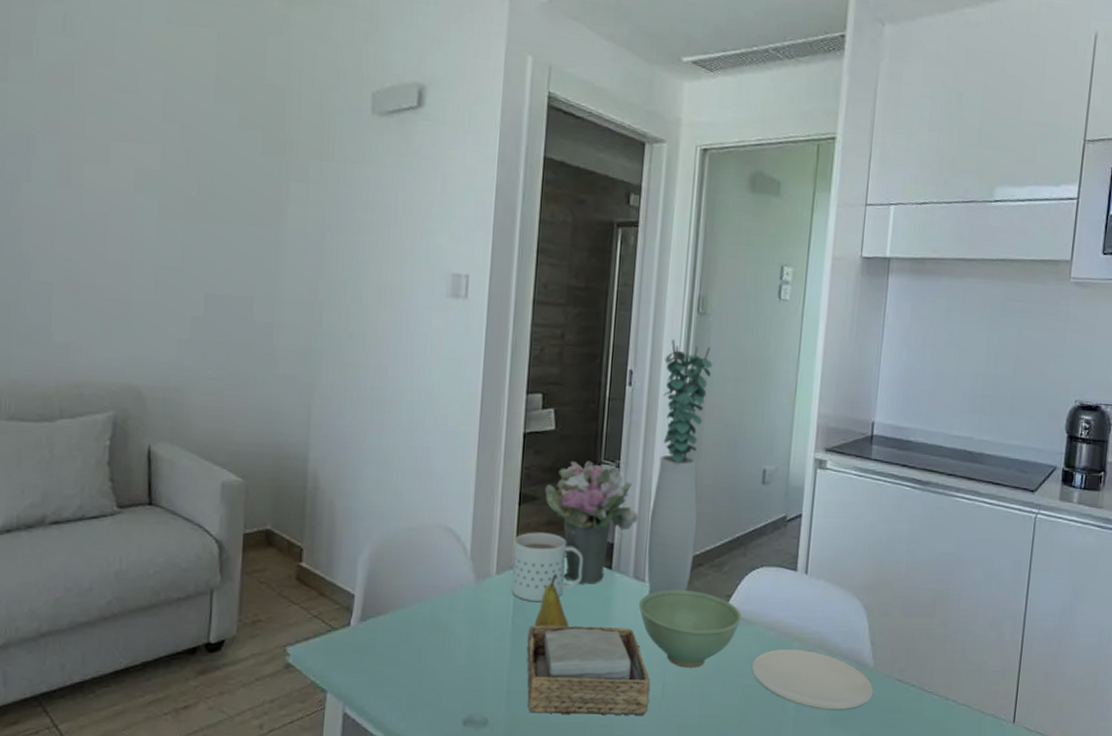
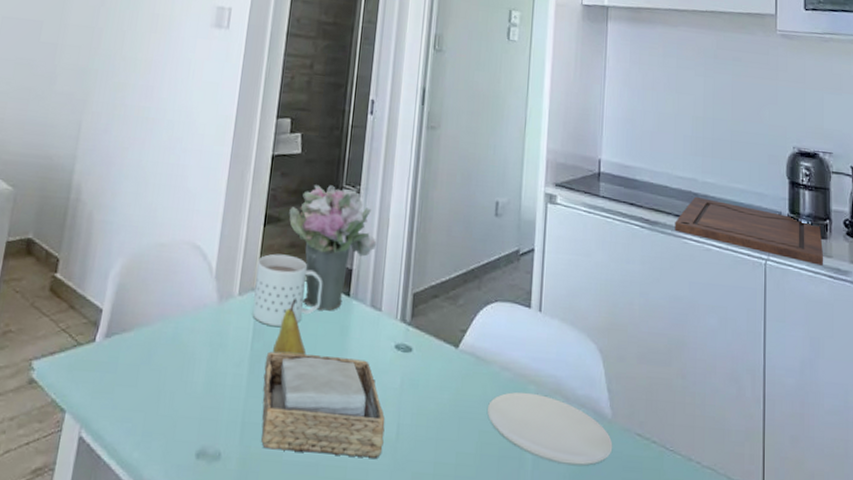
bowl: present [638,589,742,668] -> none [375,320,477,408]
vase: present [647,340,713,594] -> none [384,73,448,325]
cutting board: none [946,455,1095,516] -> present [675,196,824,266]

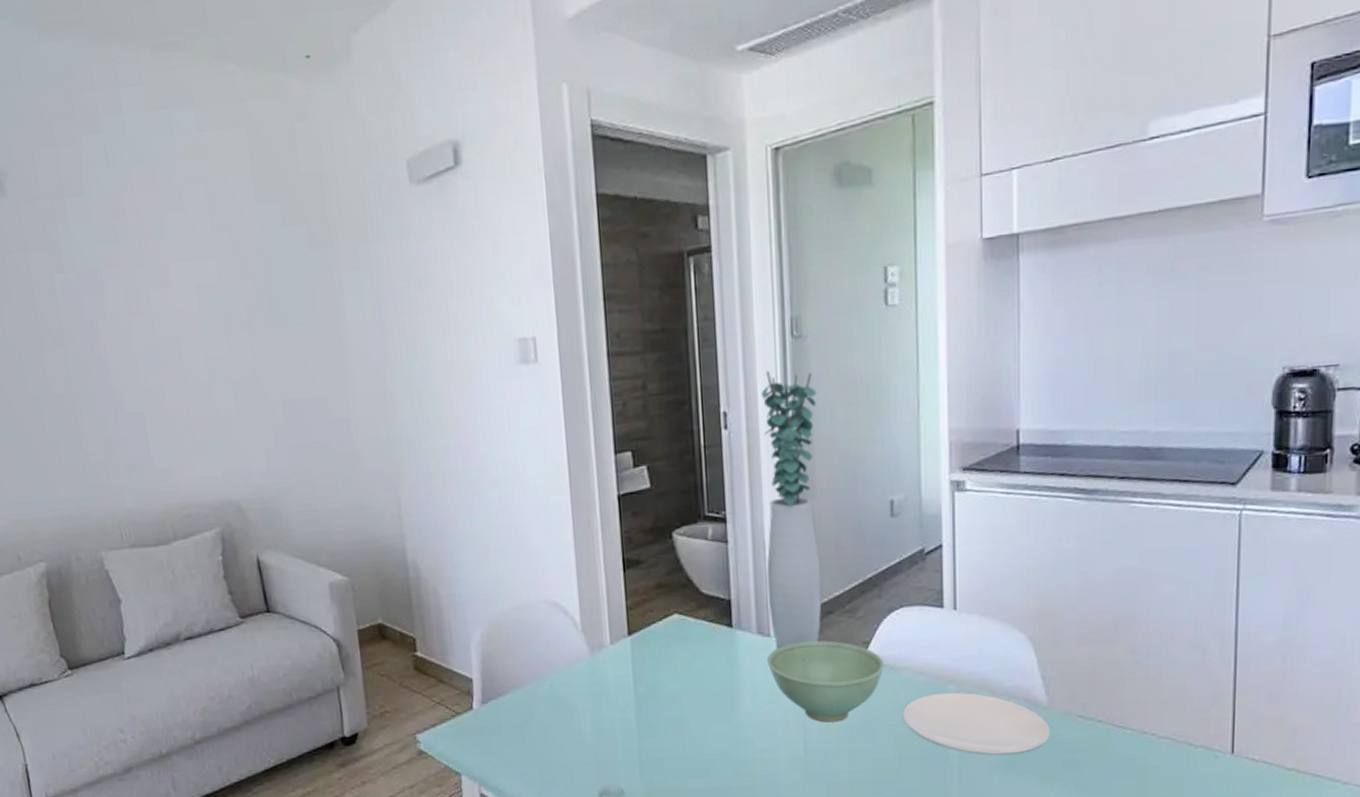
mug: present [252,253,323,327] -> none [623,596,702,669]
napkin holder: present [261,351,385,458] -> none [652,686,792,781]
fruit: present [272,298,307,356] -> none [657,637,695,694]
flower bouquet: present [289,185,377,311] -> none [649,516,755,646]
bowl: none [375,320,477,408] -> present [766,640,884,723]
vase: none [384,73,448,325] -> present [761,371,822,649]
cutting board: present [675,196,824,266] -> none [1119,451,1321,505]

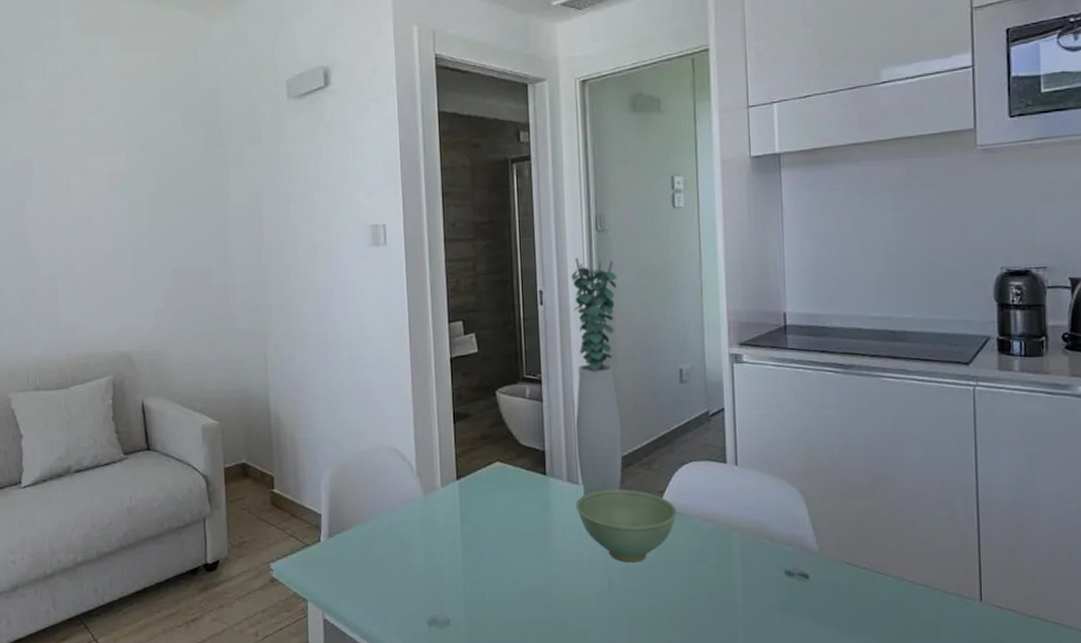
plate: present [902,692,1051,756] -> none [693,538,822,597]

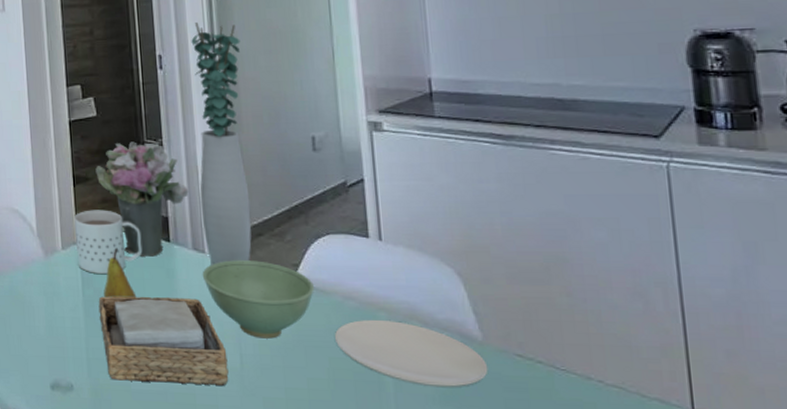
mug: none [453,446,520,510] -> present [73,210,143,275]
flower bouquet: none [476,377,565,490] -> present [95,141,189,257]
napkin holder: none [476,528,598,612] -> present [98,296,229,386]
fruit: none [481,483,513,532] -> present [103,247,137,298]
plate: none [693,538,822,597] -> present [334,319,488,388]

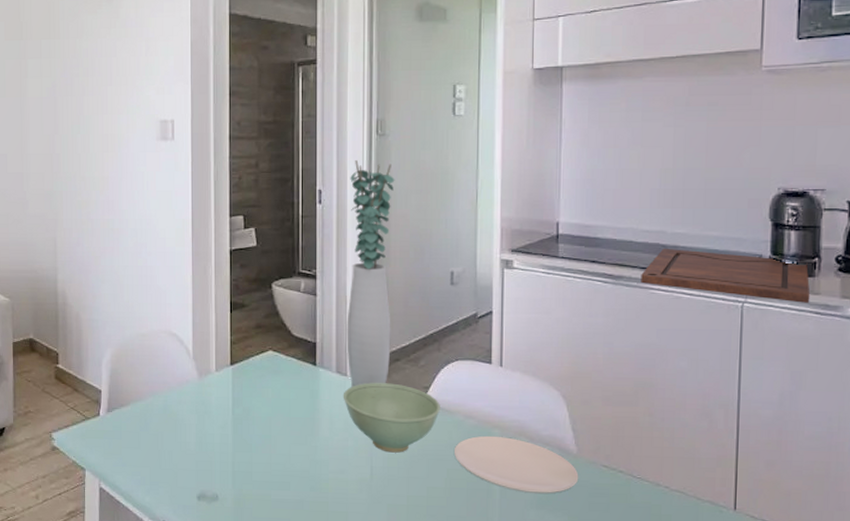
mug: present [73,210,143,275] -> none [228,334,290,395]
flower bouquet: present [95,141,189,257] -> none [252,271,337,379]
napkin holder: present [98,296,229,386] -> none [246,415,359,494]
fruit: present [103,247,137,298] -> none [251,370,282,417]
cutting board: none [536,102,755,161] -> present [641,248,811,303]

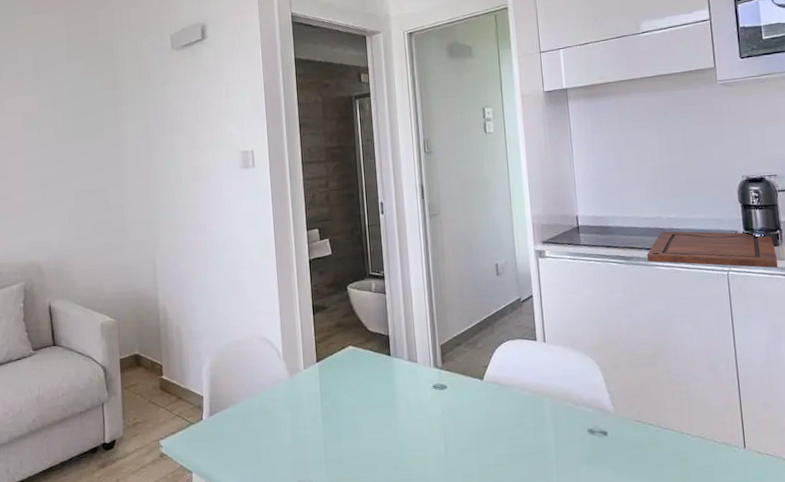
bowl: present [343,383,440,453] -> none [415,365,499,428]
vase: present [347,160,395,387] -> none [405,175,453,372]
plate: present [453,435,579,494] -> none [513,403,618,452]

